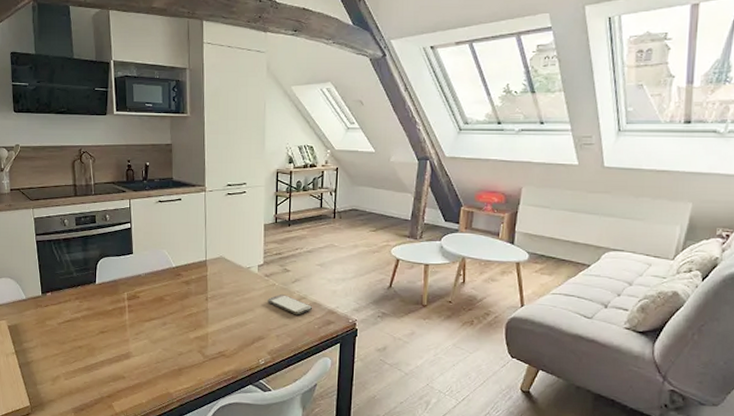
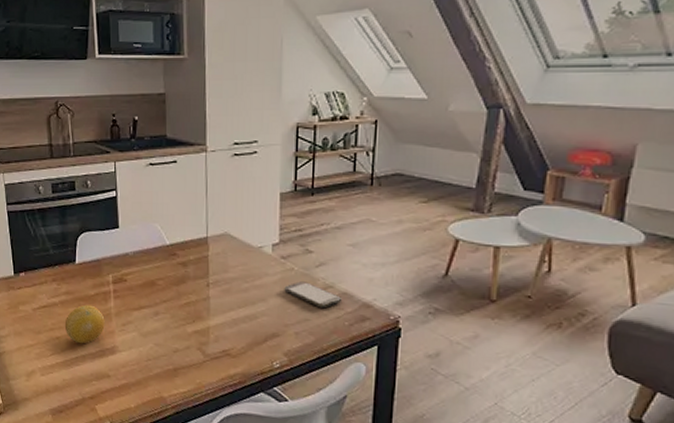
fruit: none [86,318,121,352] -> present [64,304,105,344]

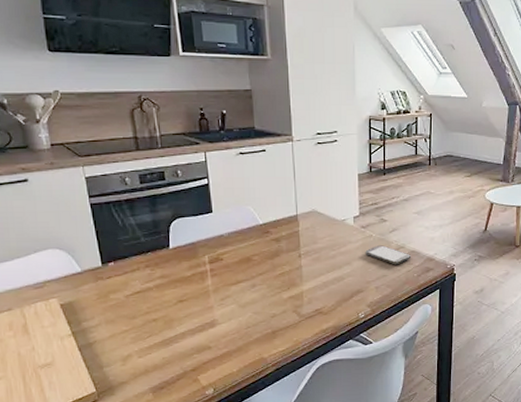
fruit: present [64,304,105,344] -> none [161,285,203,323]

